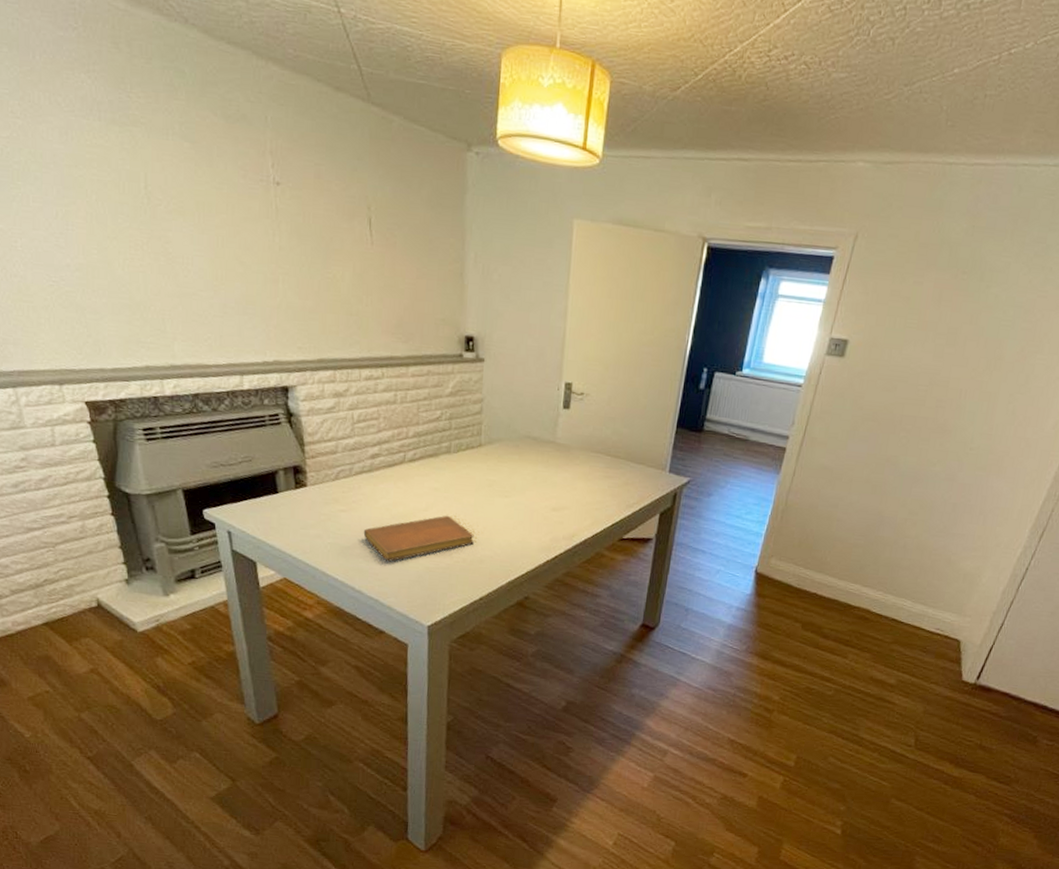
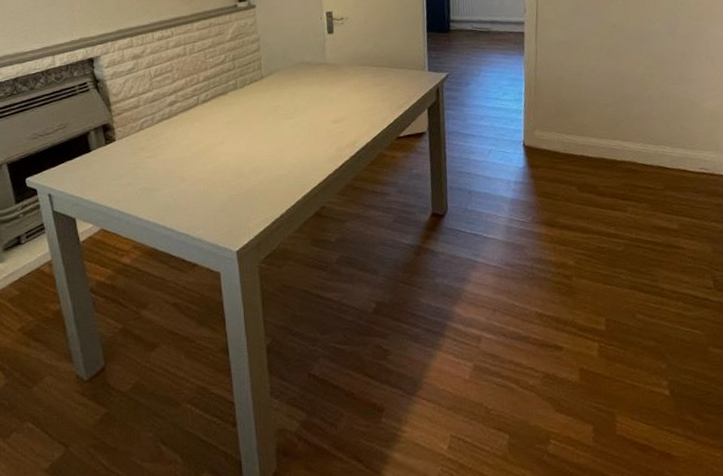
notebook: present [363,515,475,562] -> none [169,144,269,196]

